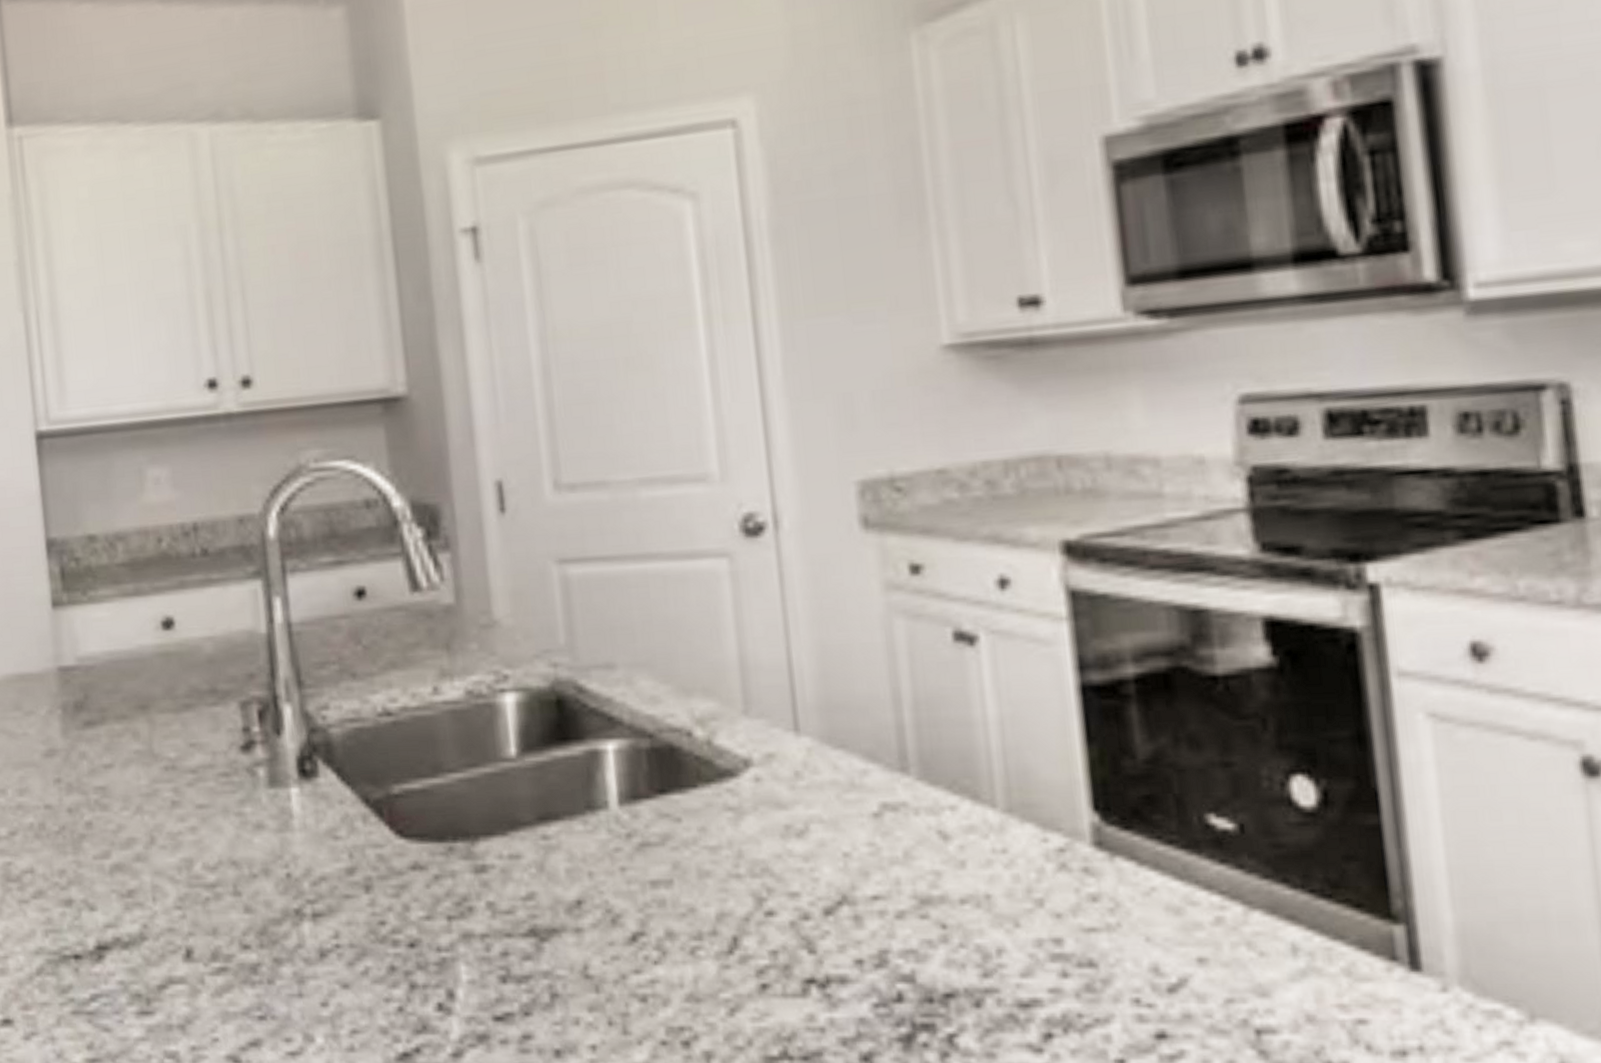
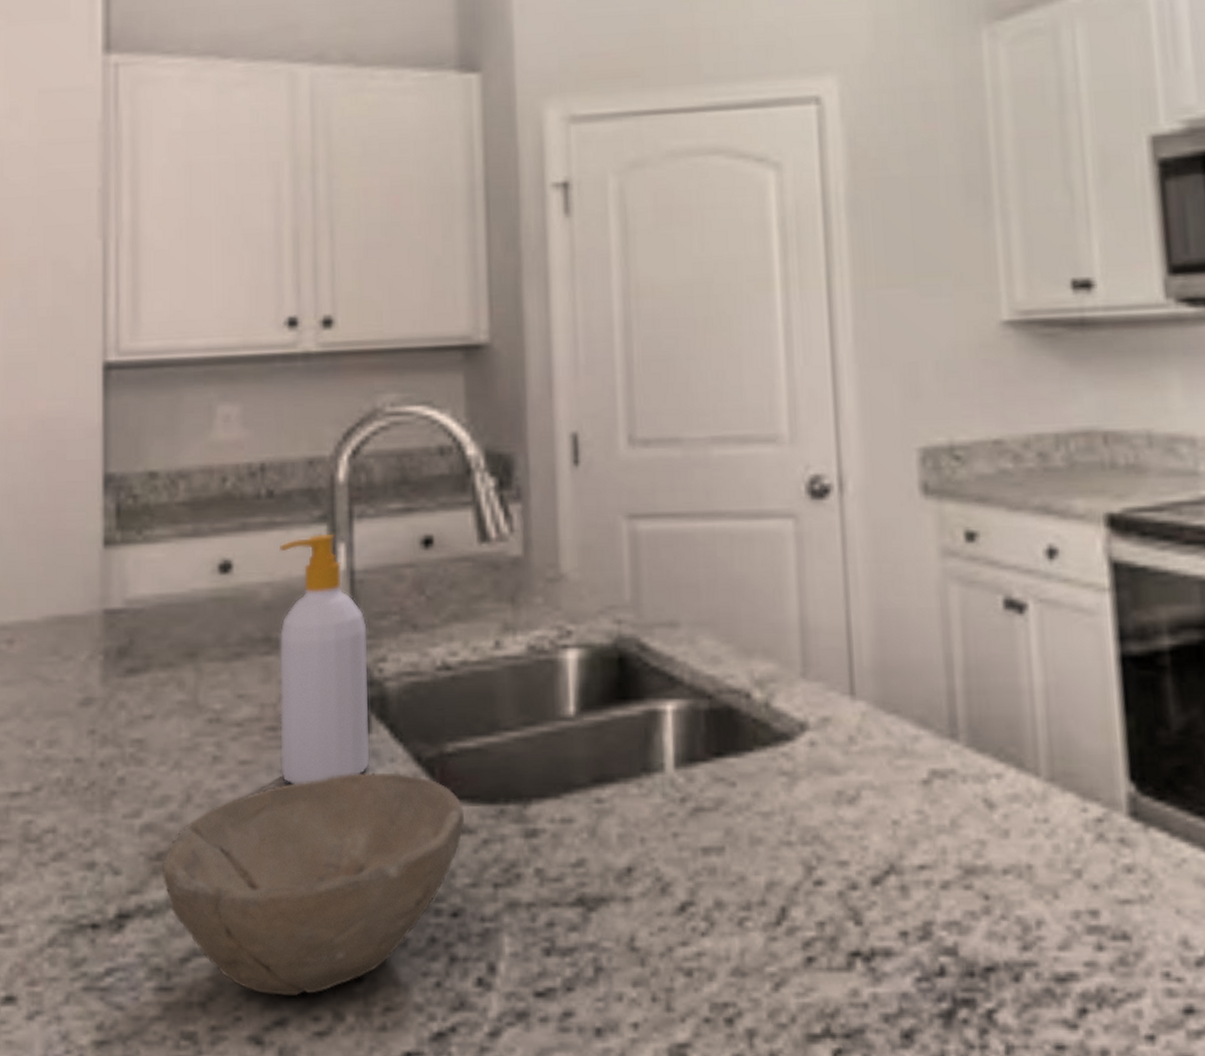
bowl: none [134,814,415,1019] -> present [161,772,464,996]
soap bottle: none [218,588,321,827] -> present [280,533,370,785]

